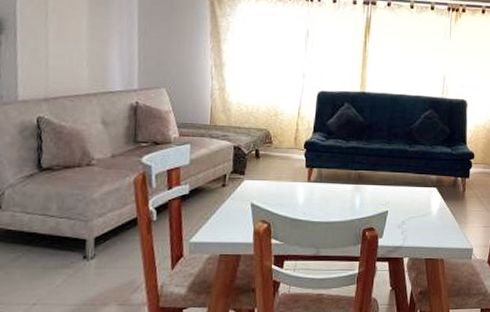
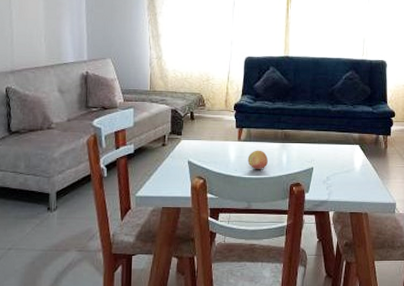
fruit: none [317,192,340,214] -> present [247,150,268,170]

